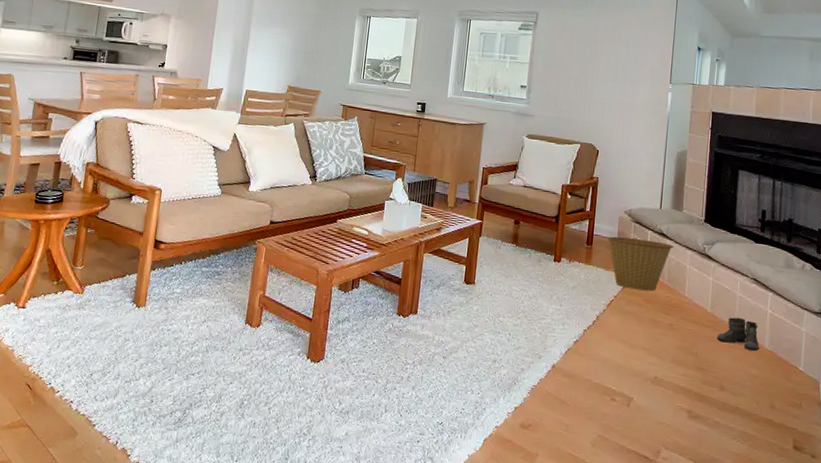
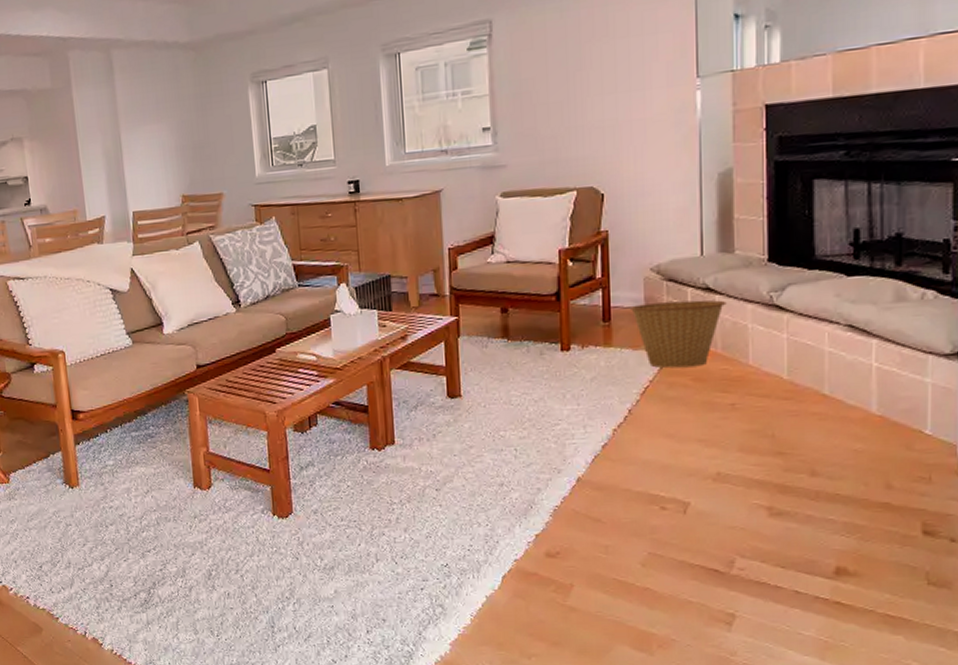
boots: present [717,317,760,351] -> none [801,379,865,420]

